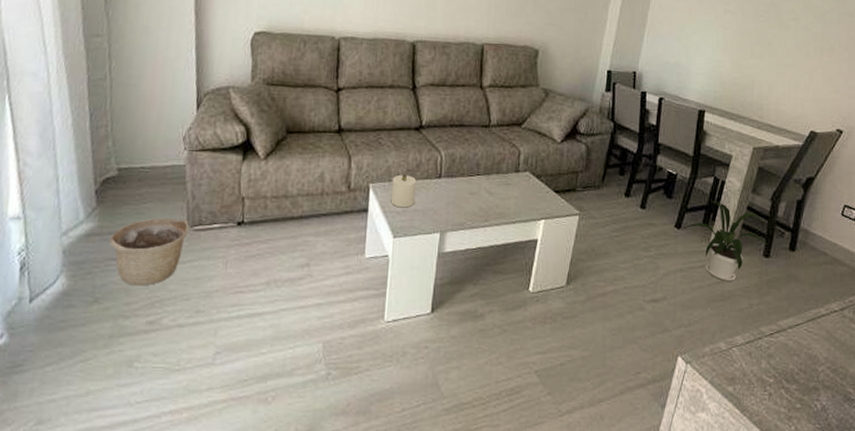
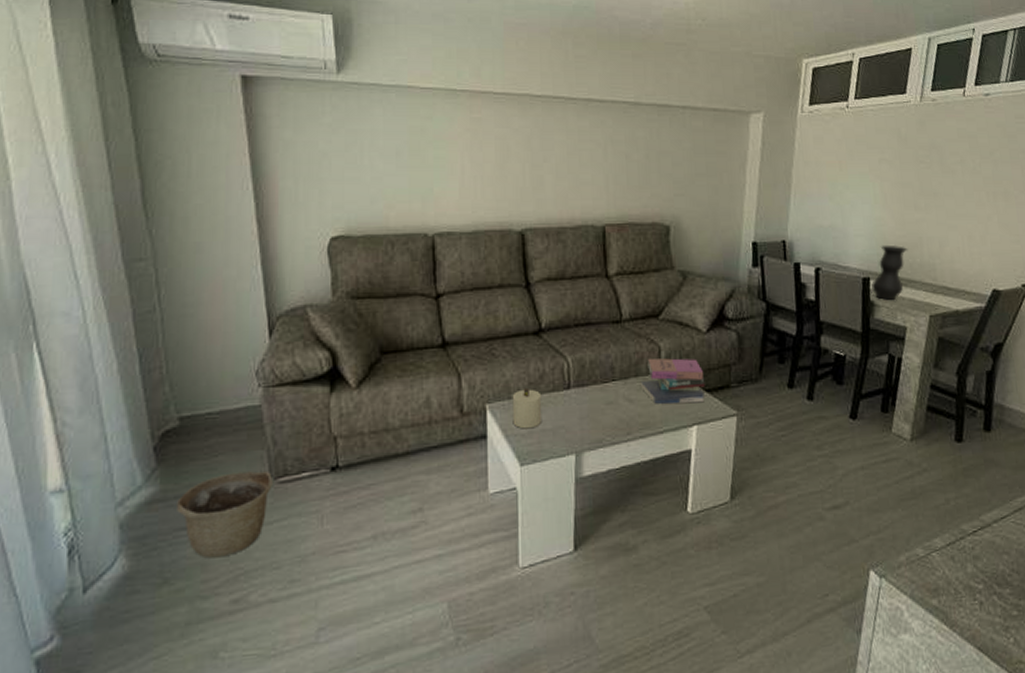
books: none [500,159,555,201] -> present [640,358,705,404]
house plant: present [682,200,769,281] -> none [858,382,960,475]
vase: none [706,83,741,131] -> present [871,244,908,300]

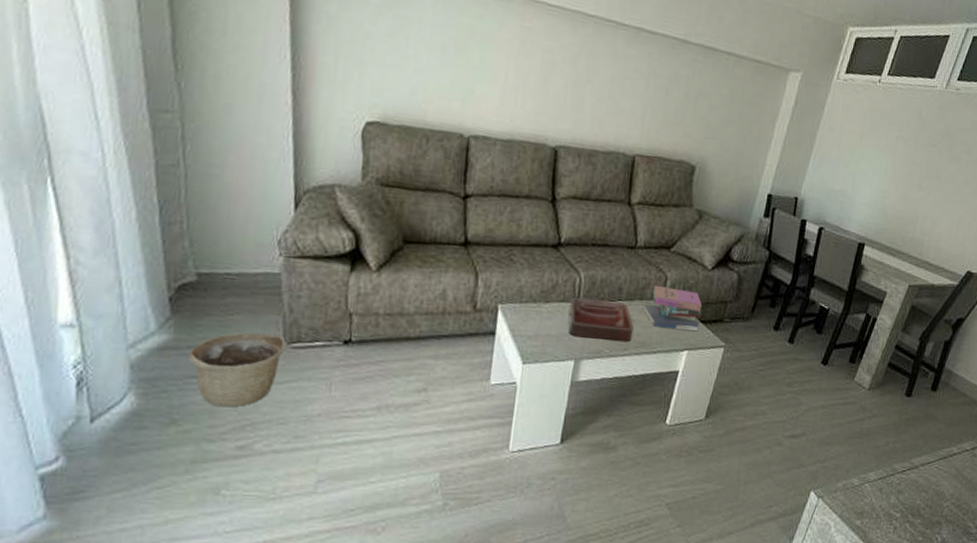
candle: present [512,387,542,429] -> none [521,294,552,333]
decorative tray: none [560,382,634,428] -> present [568,297,634,343]
vase: present [871,244,908,300] -> none [865,216,904,267]

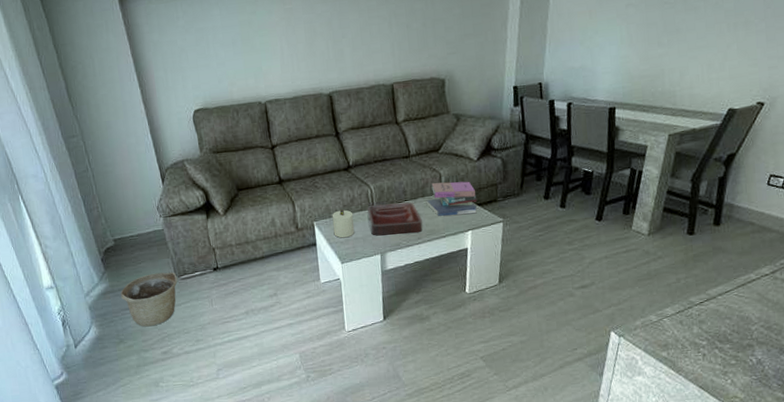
candle: none [521,294,552,333] -> present [332,209,355,238]

